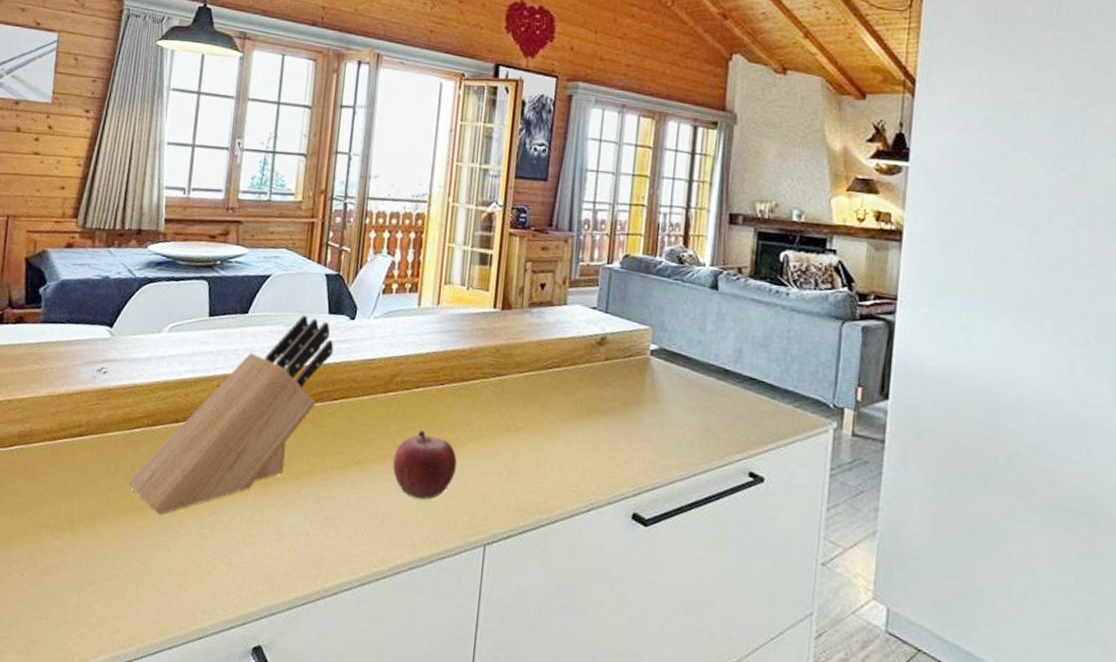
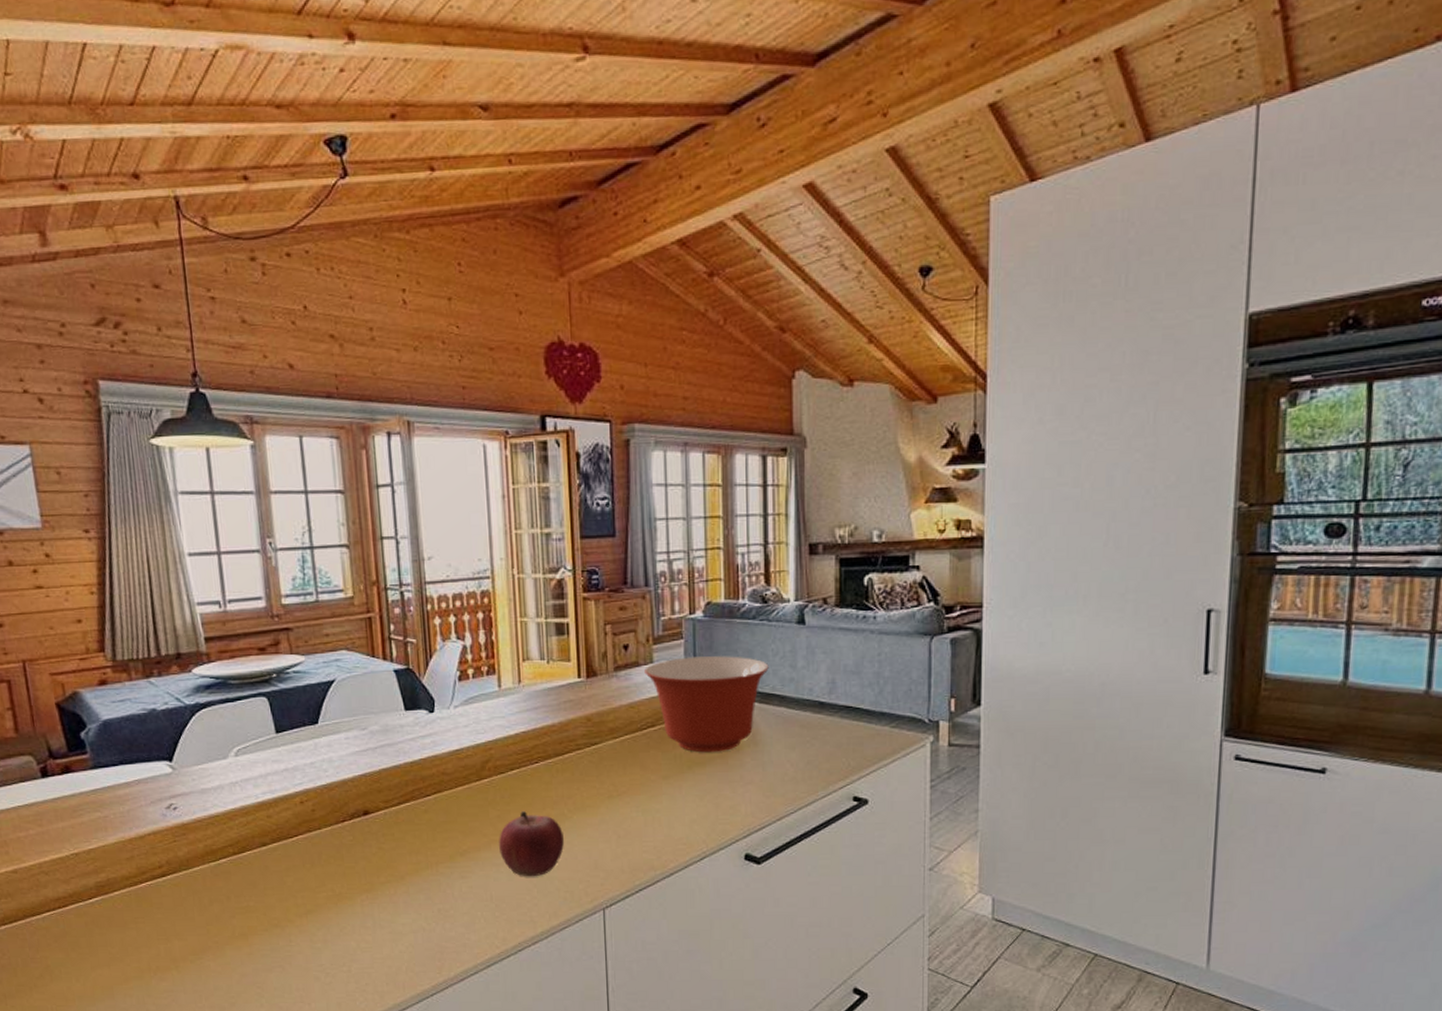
knife block: present [127,314,334,515] -> none [225,715,418,938]
mixing bowl: none [557,303,678,403] -> present [644,656,769,753]

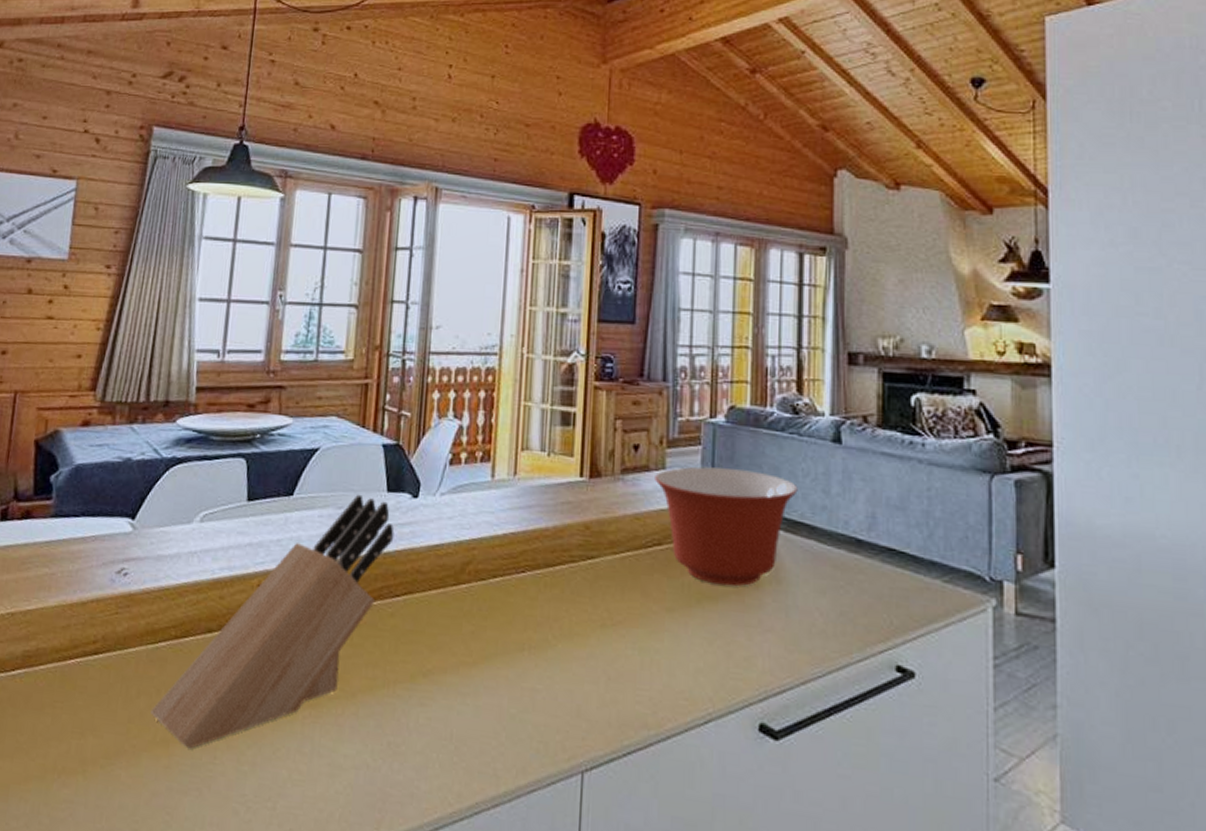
knife block: none [225,715,418,938] -> present [151,494,394,749]
fruit: present [499,810,565,877] -> none [468,628,545,717]

